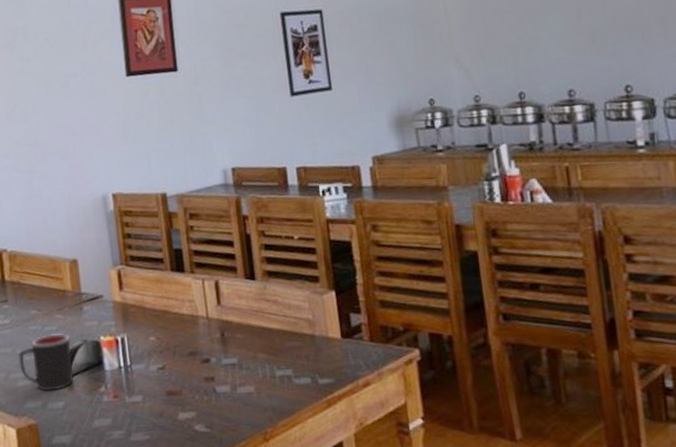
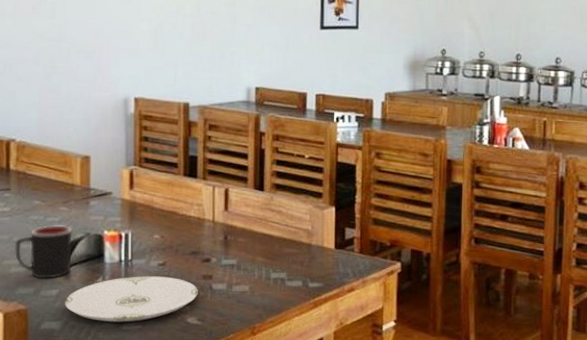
plate: none [72,381,202,434] -> present [65,276,198,323]

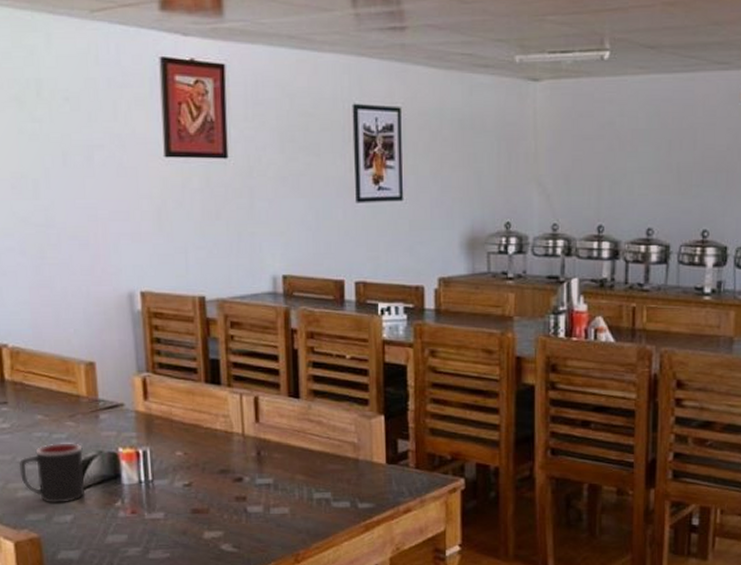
plate: present [65,276,198,323] -> none [81,499,231,551]

